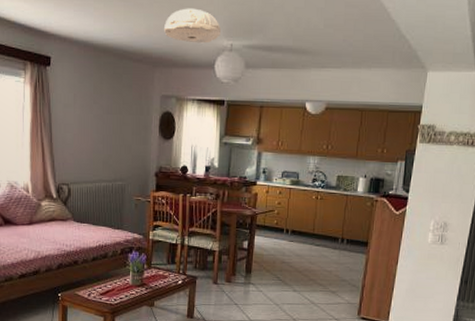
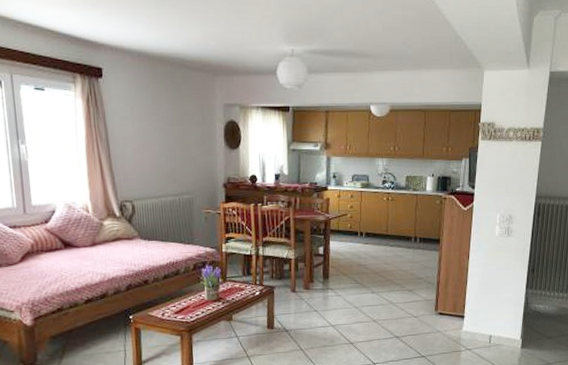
ceiling light: present [164,8,221,44] -> none [222,14,280,50]

